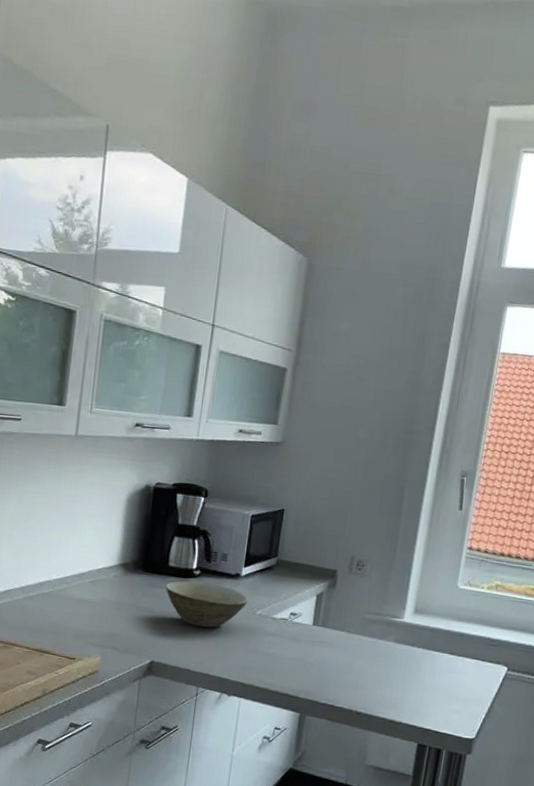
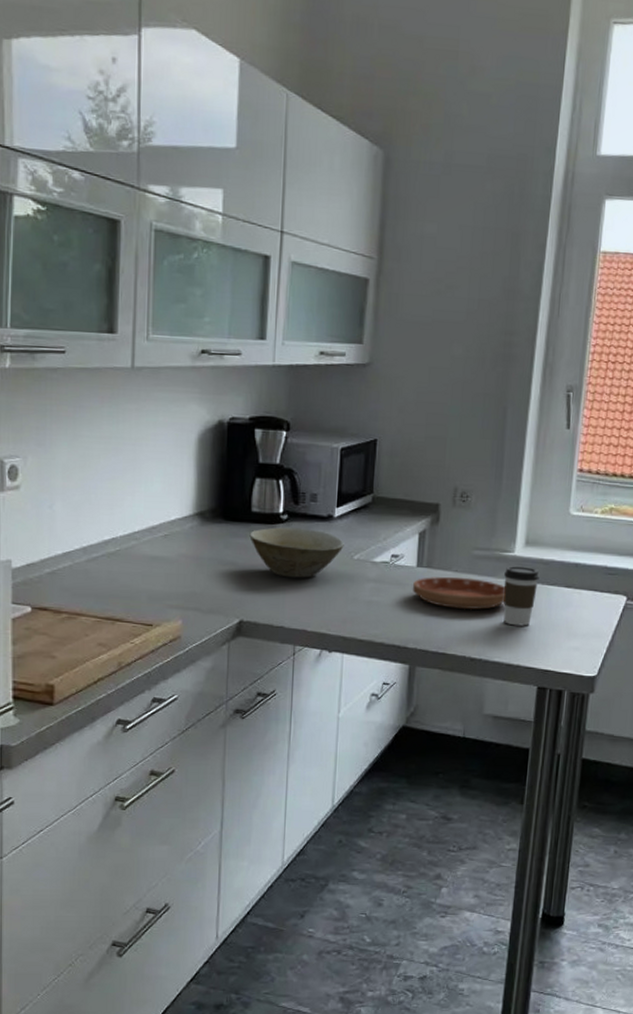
saucer: none [307,635,394,668] -> present [413,577,506,610]
coffee cup: none [390,631,426,687] -> present [503,566,540,626]

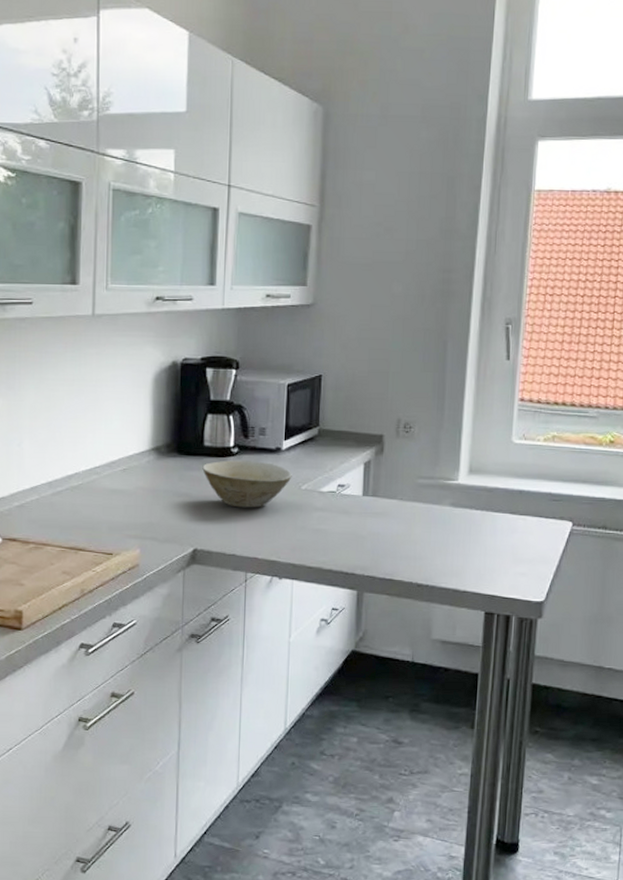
saucer: present [413,577,506,610] -> none [359,505,451,537]
coffee cup: present [503,566,540,626] -> none [448,494,484,552]

